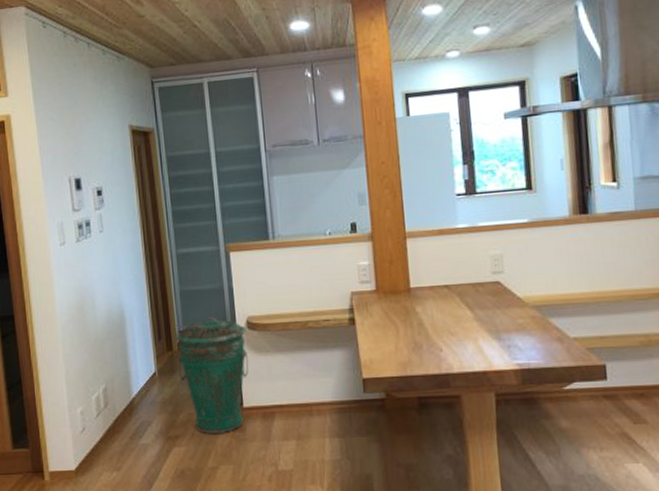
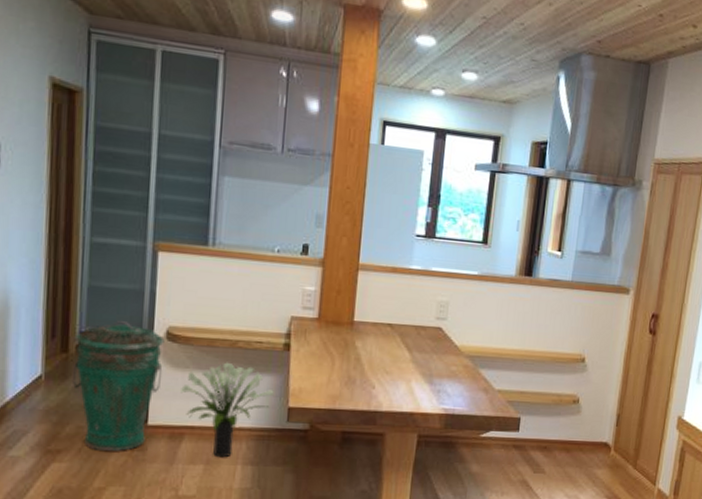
potted plant: none [266,342,348,432] -> present [181,362,274,458]

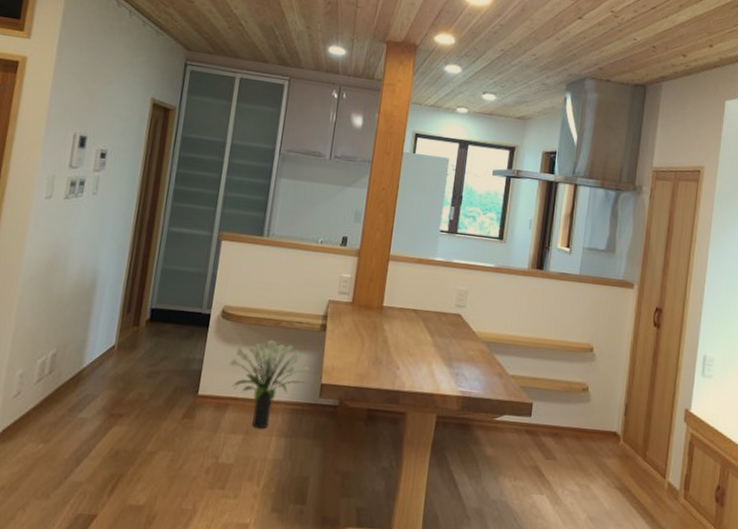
trash can: present [73,321,165,451] -> none [139,300,220,418]

